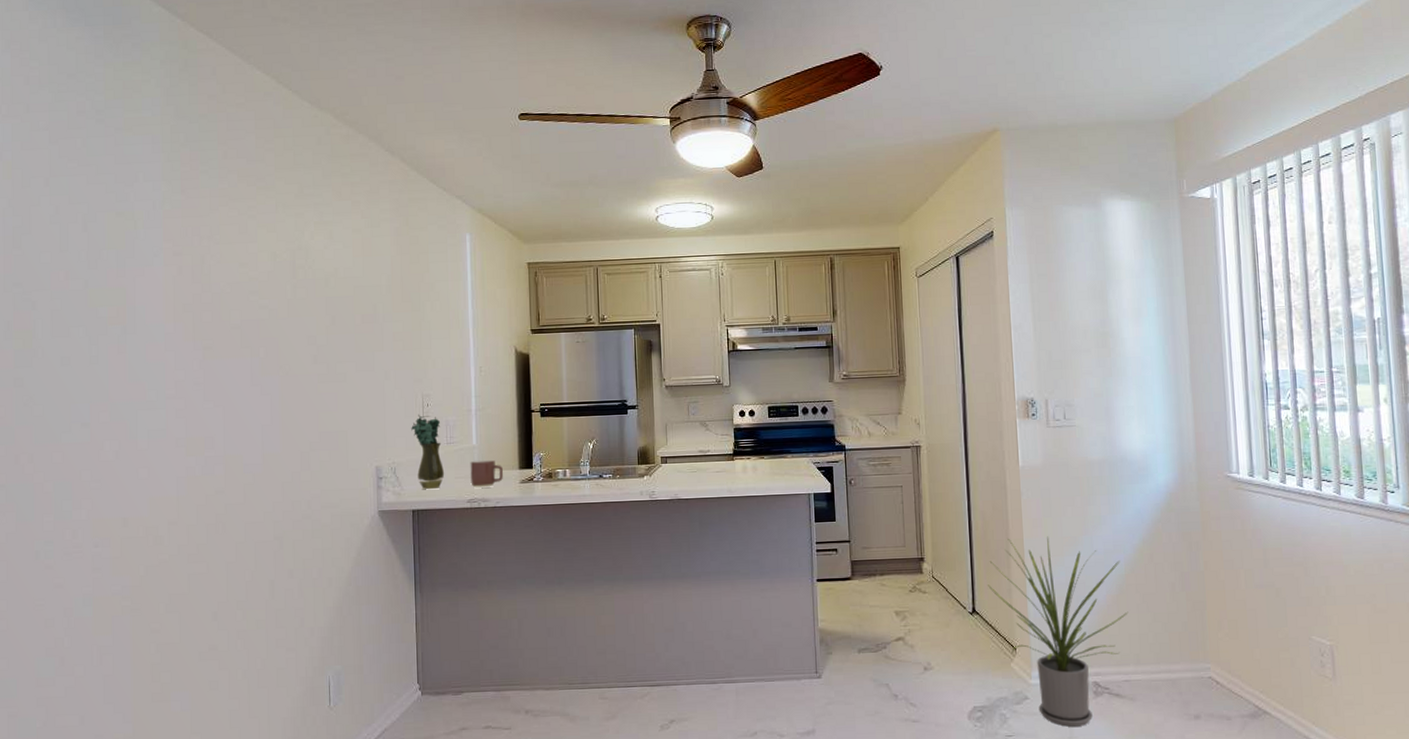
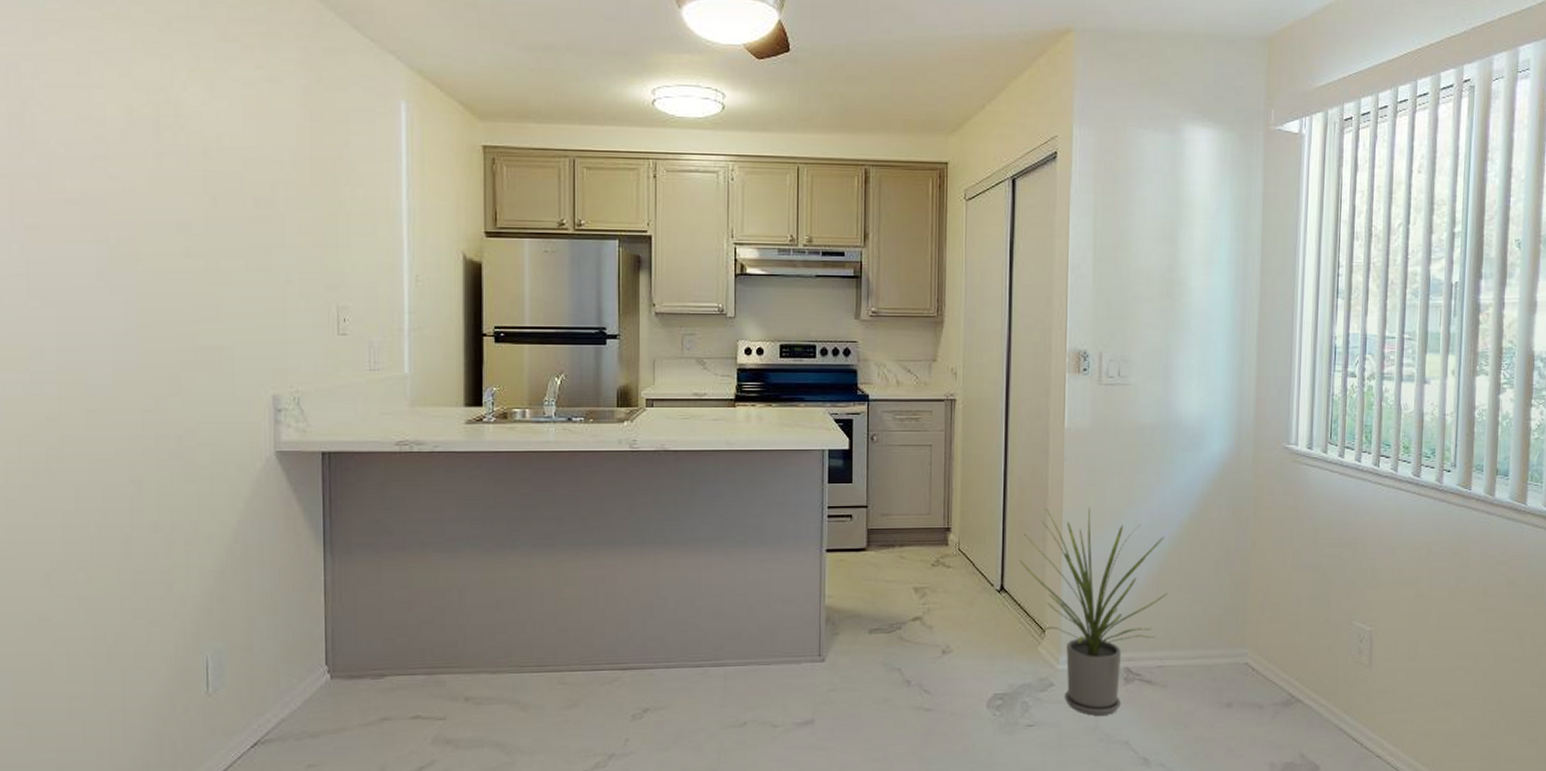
vase: present [411,414,445,490] -> none [322,331,366,428]
mug: present [470,459,503,488] -> none [400,392,443,427]

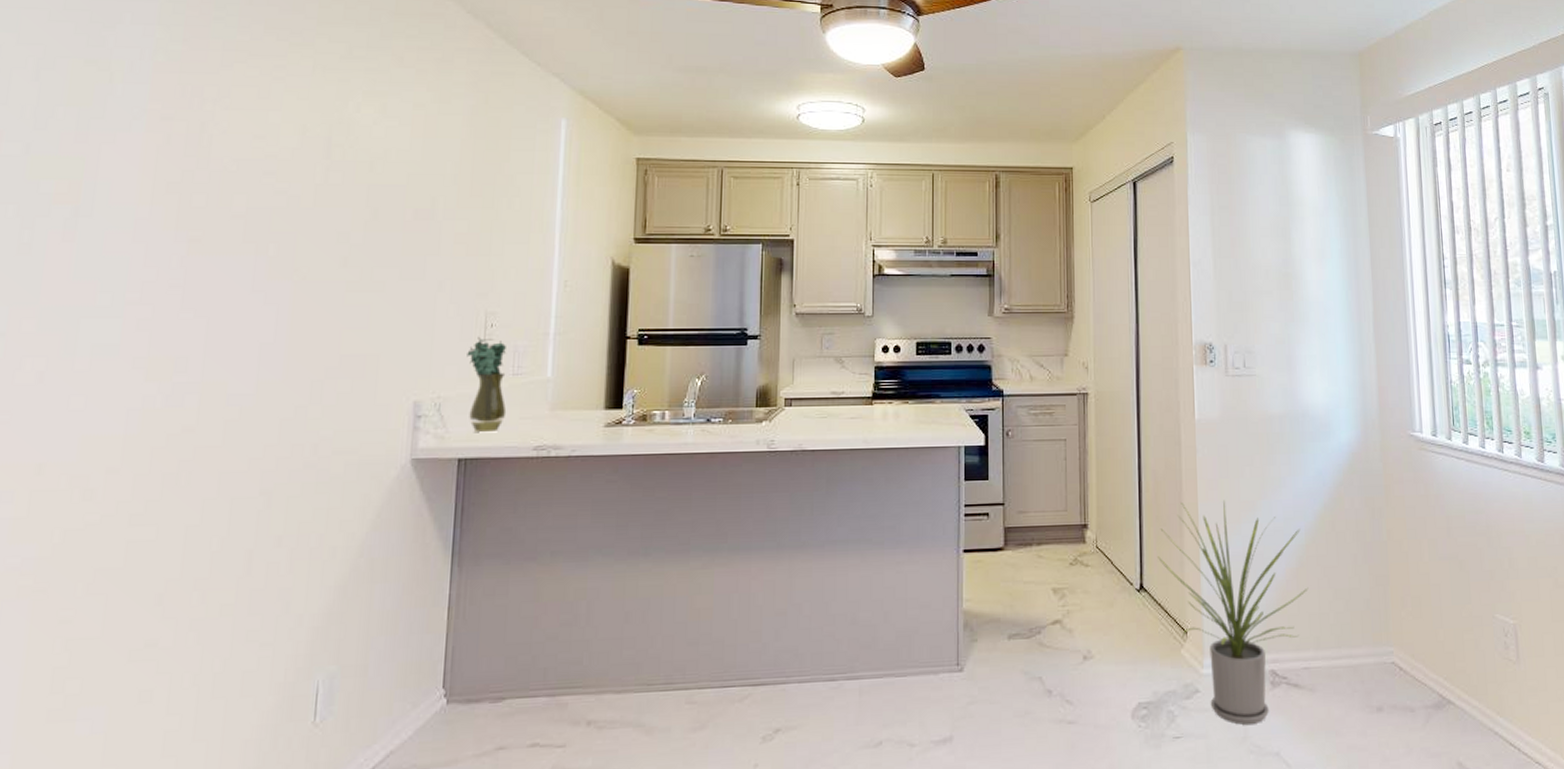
vase: none [322,331,366,428] -> present [467,336,507,433]

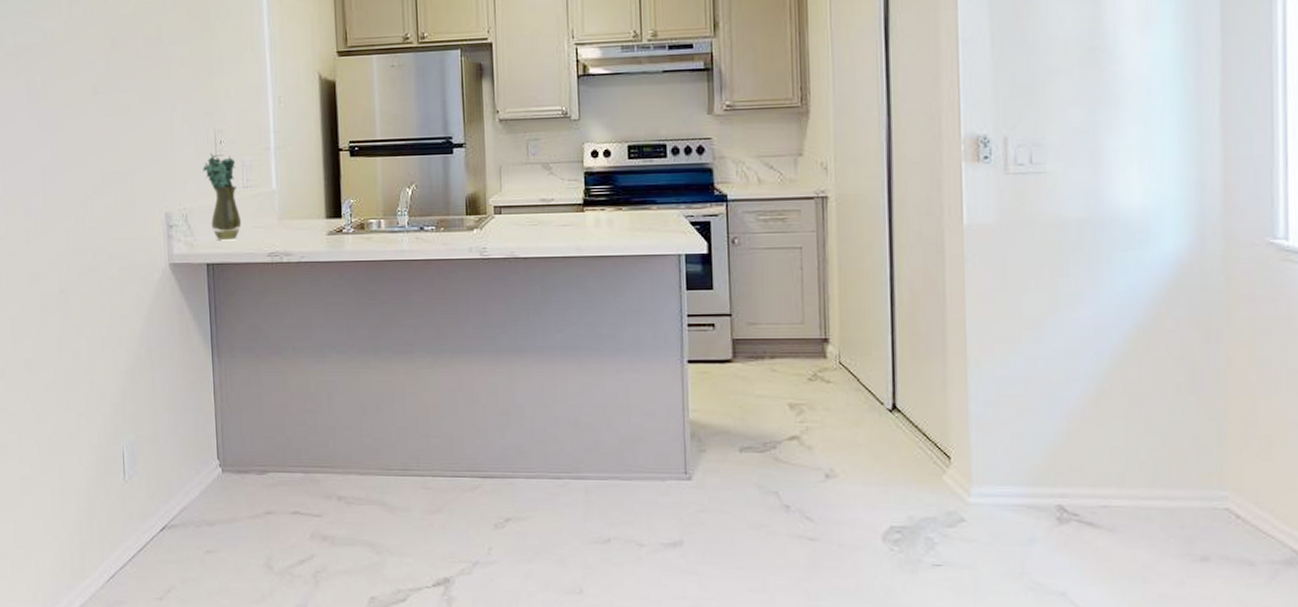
house plant: present [1158,500,1309,725] -> none [914,316,1111,560]

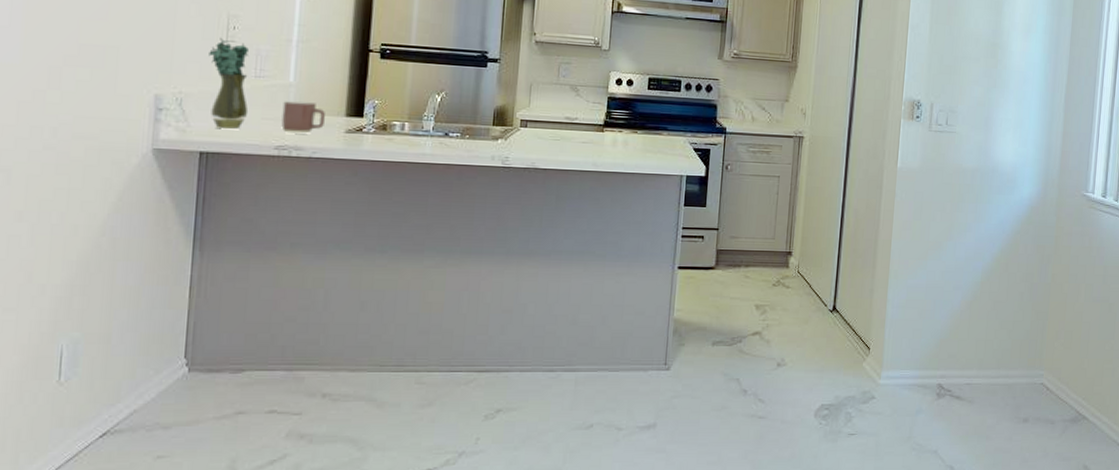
mug: none [270,206,308,240] -> present [281,100,325,134]

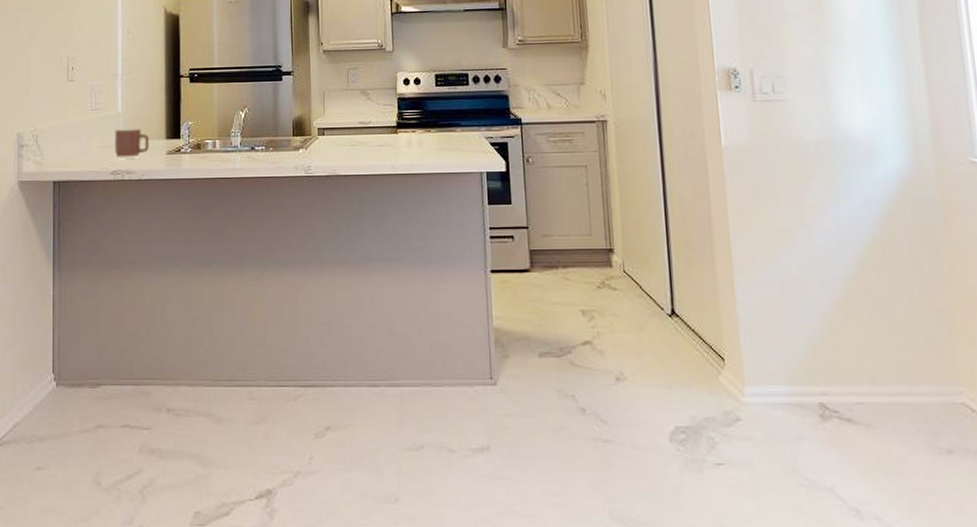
vase: present [208,37,249,130] -> none [55,78,88,160]

